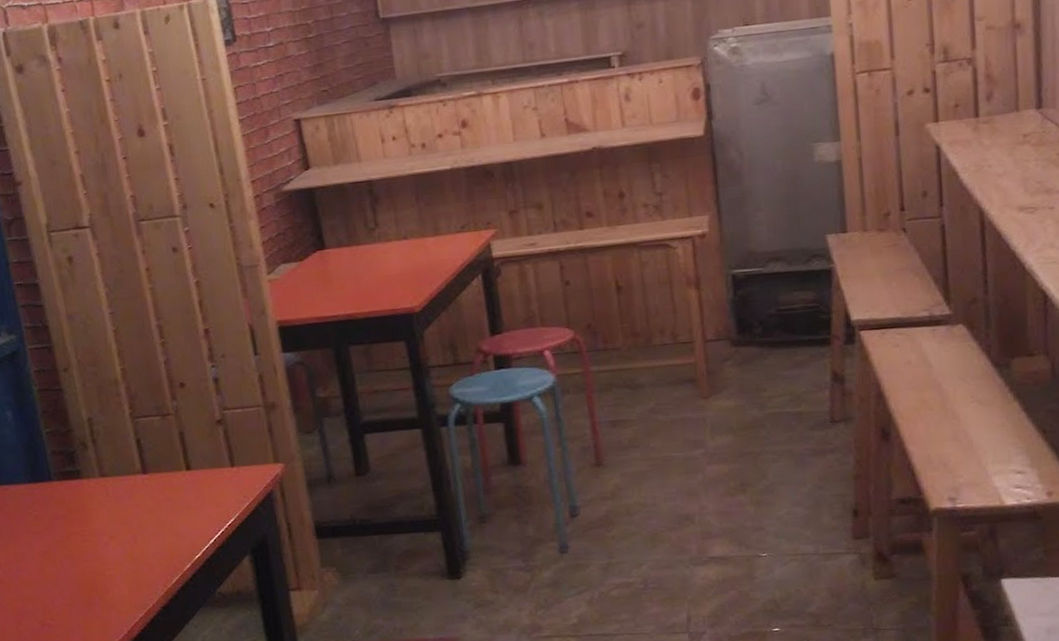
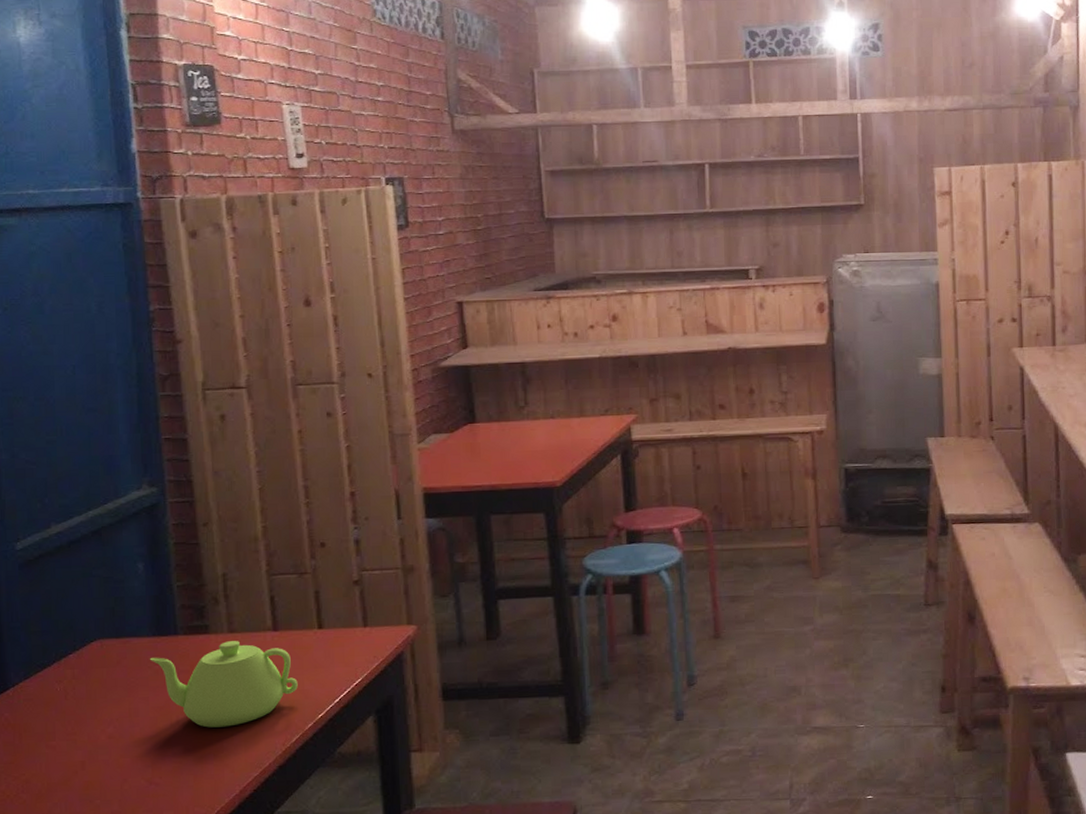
teapot: none [28,485,173,571] -> present [149,641,298,728]

